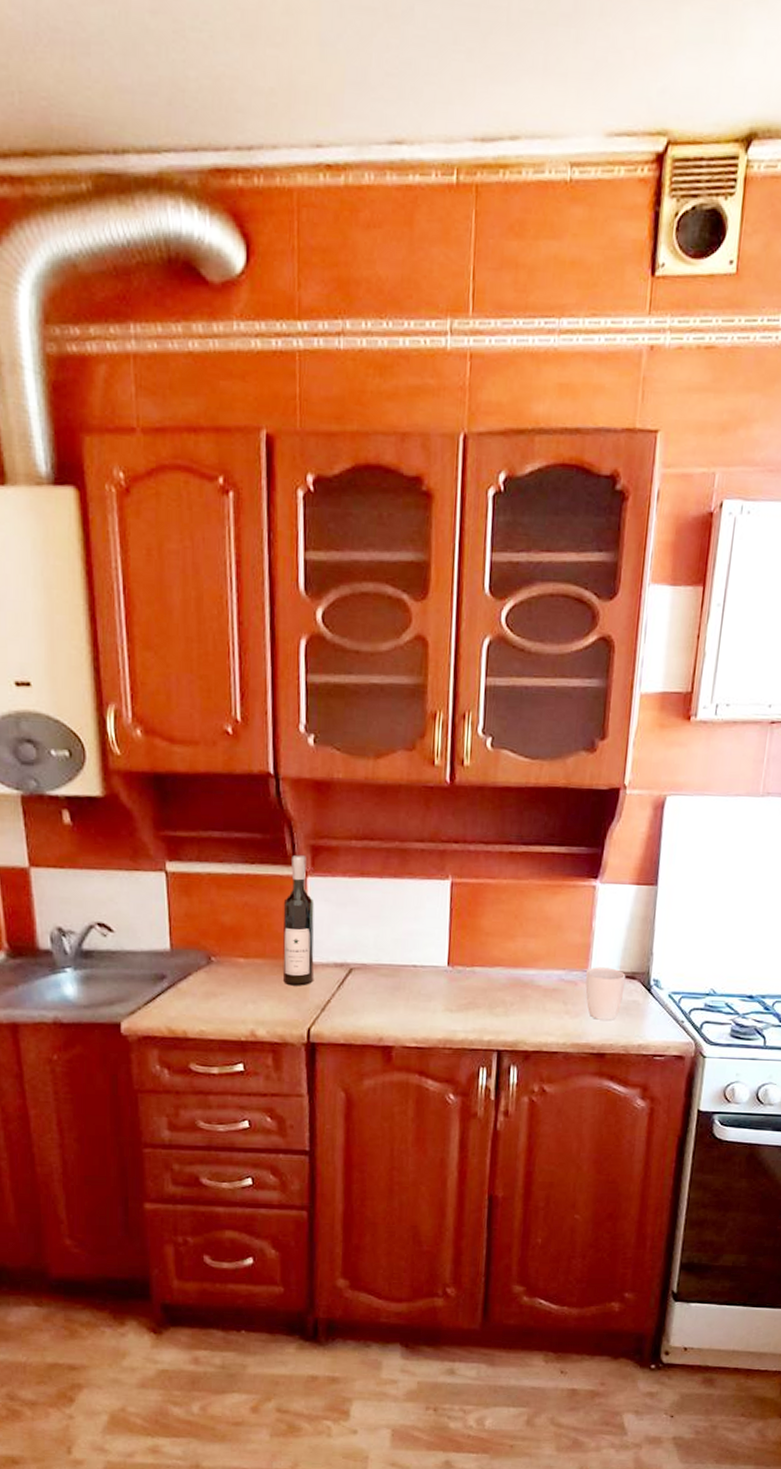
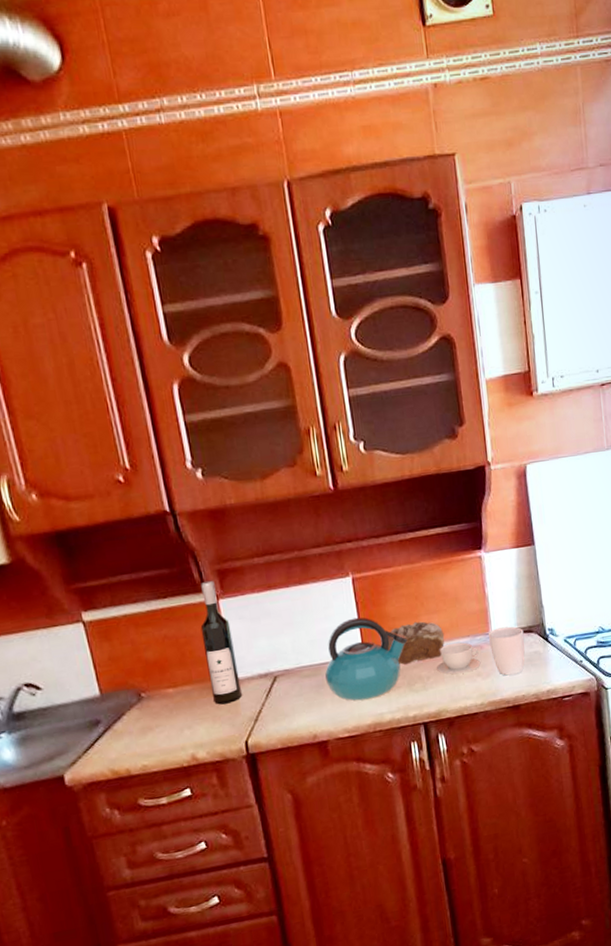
kettle: none [402,924,498,1013] -> present [324,617,408,701]
bread: none [475,941,539,985] -> present [387,621,445,665]
teacup: none [523,972,572,1007] -> present [437,642,481,675]

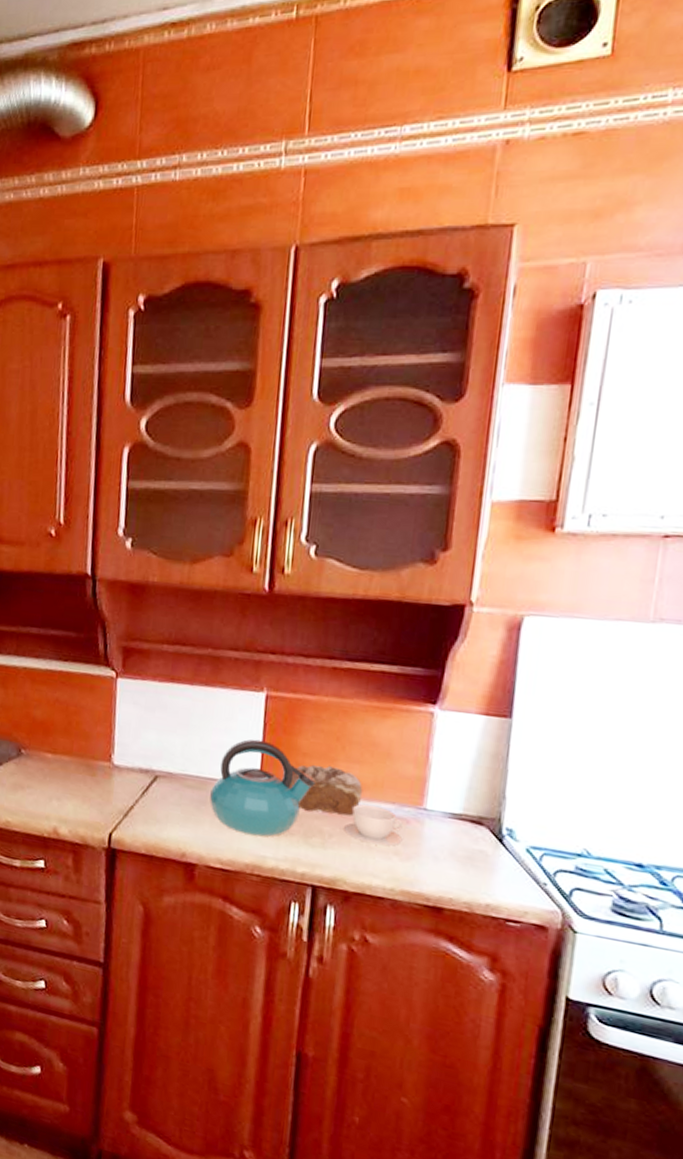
bottle: present [200,580,242,705] -> none [88,654,123,789]
mug: present [488,626,525,676] -> none [419,805,471,871]

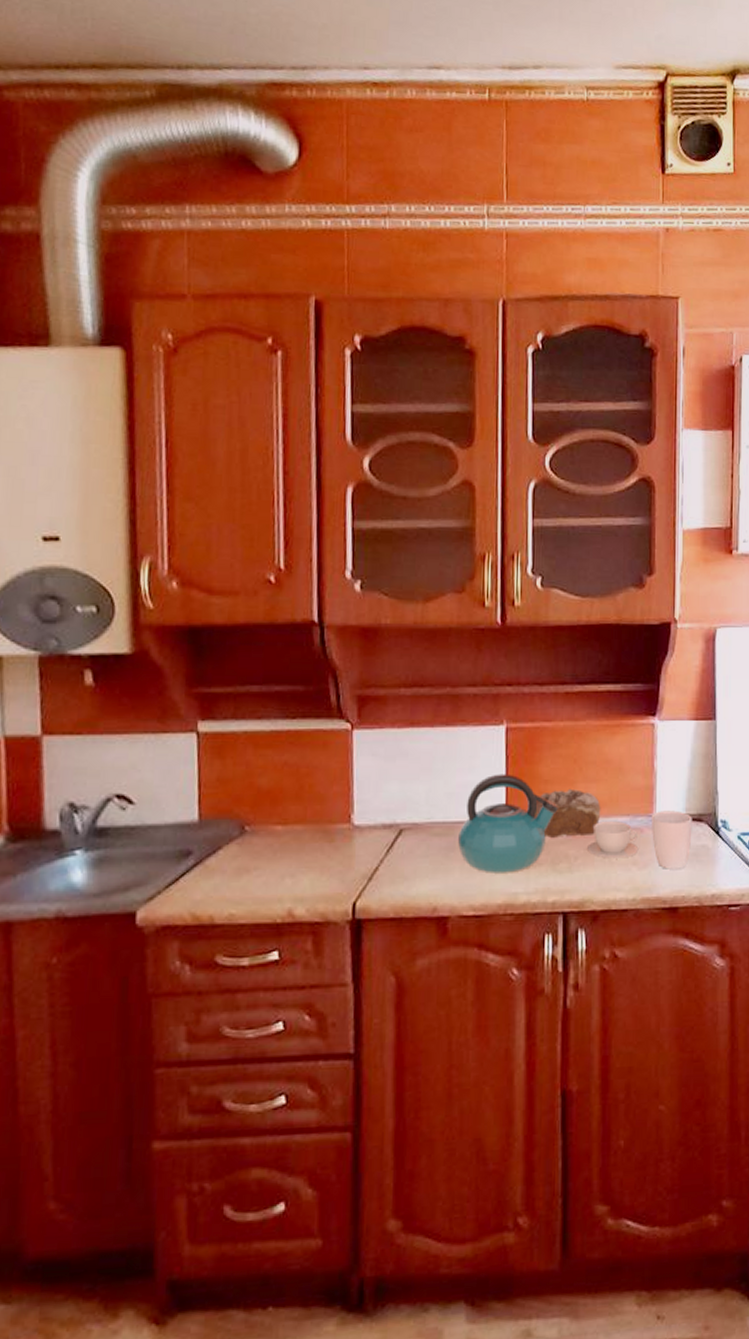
mug: none [419,805,471,871] -> present [651,810,692,871]

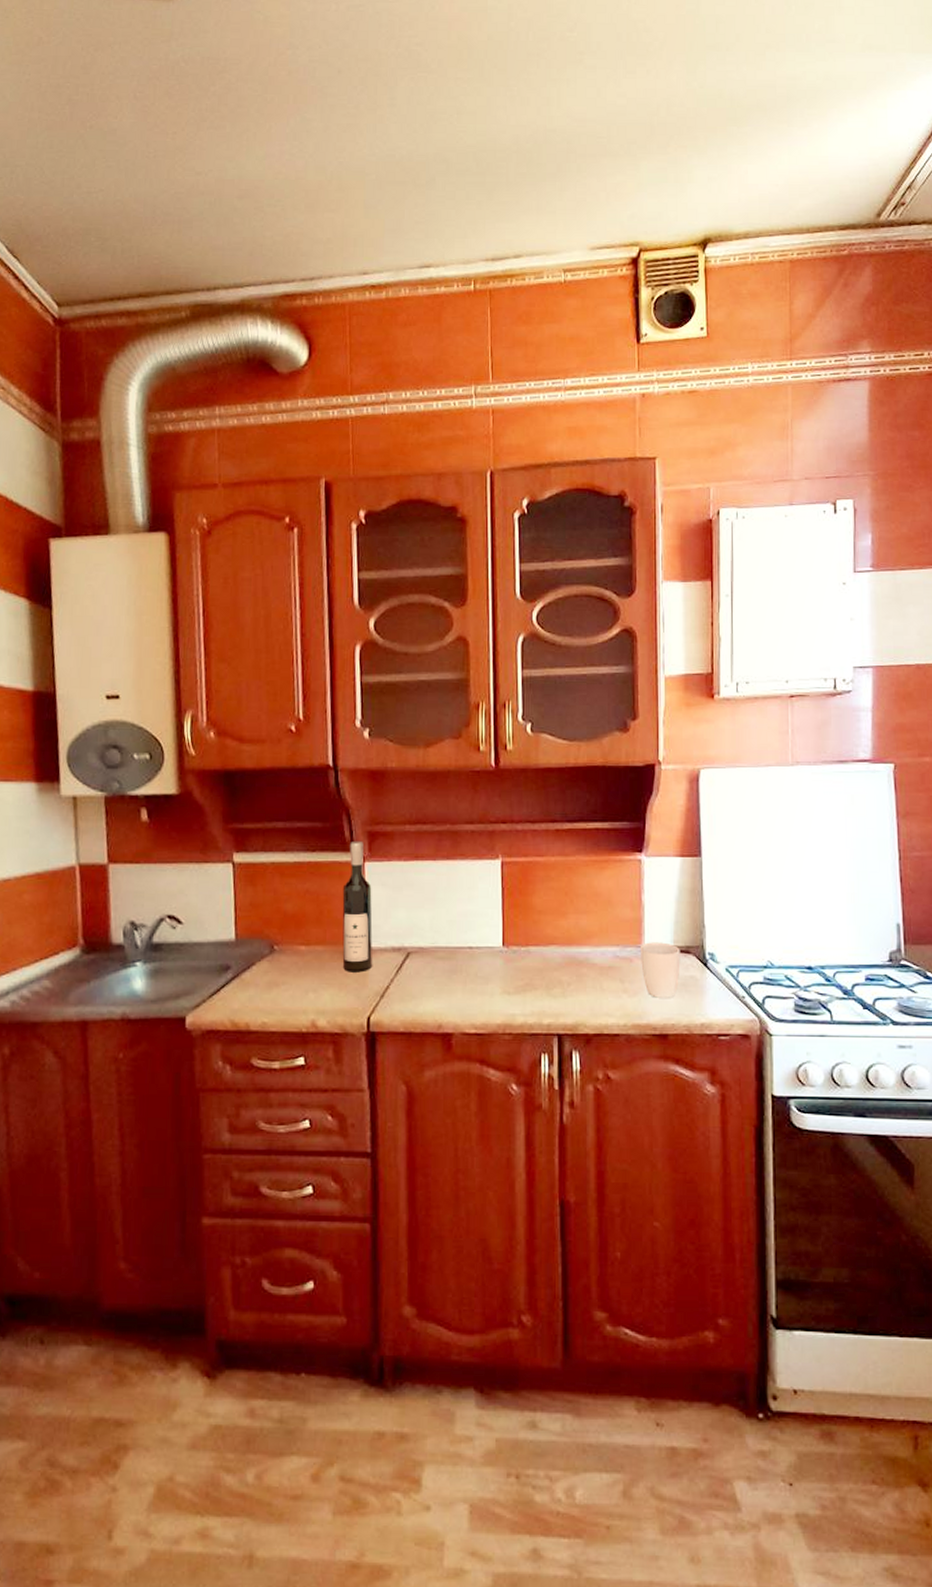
bottle: none [325,706,361,854] -> present [342,840,373,973]
kettle: present [457,774,558,874] -> none [459,904,551,996]
bread: present [535,788,601,838] -> none [529,919,592,964]
teacup: present [587,820,639,859] -> none [580,950,629,986]

